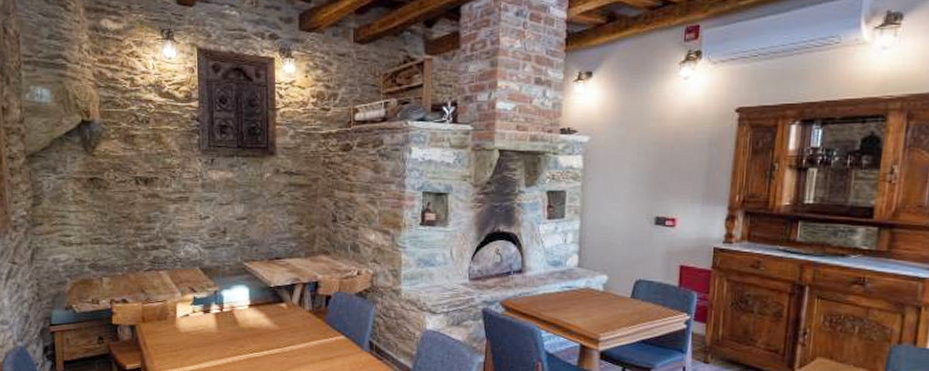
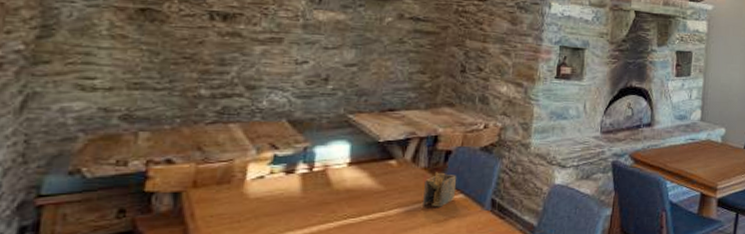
napkin holder: none [310,315,338,347] -> present [421,172,457,207]

